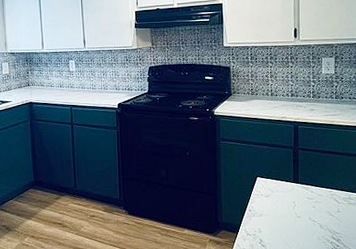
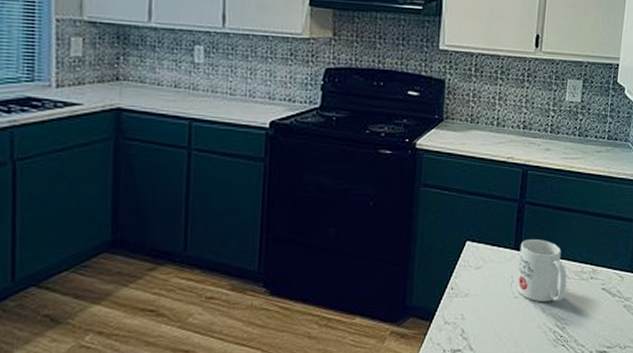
mug: none [298,175,338,221] -> present [517,239,567,303]

